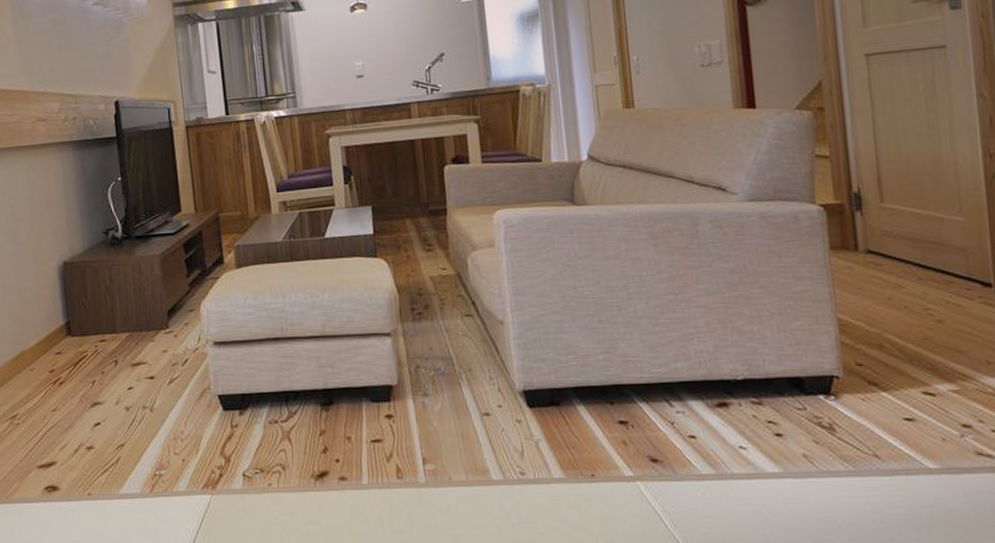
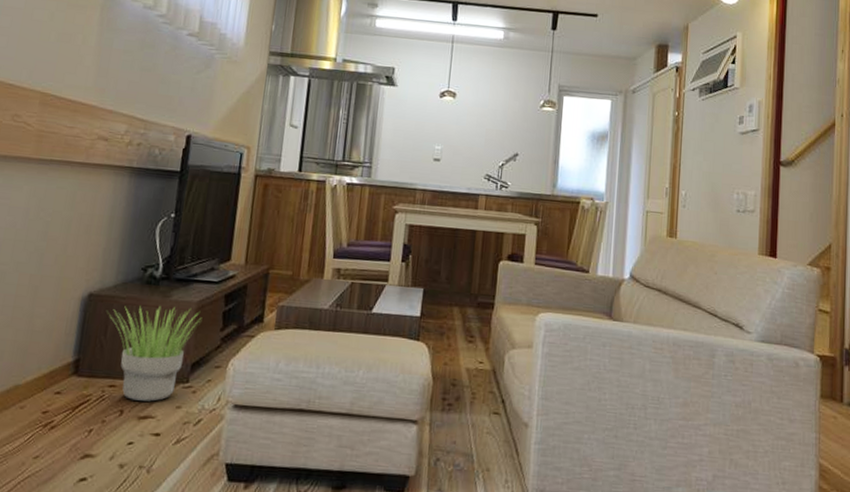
potted plant: none [85,262,168,351] -> present [109,306,202,402]

